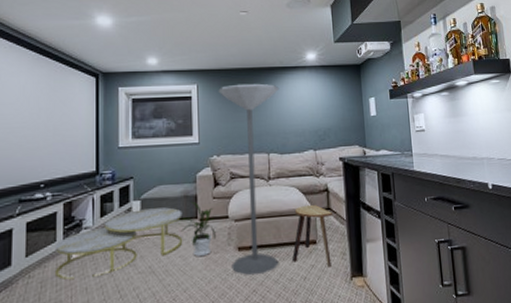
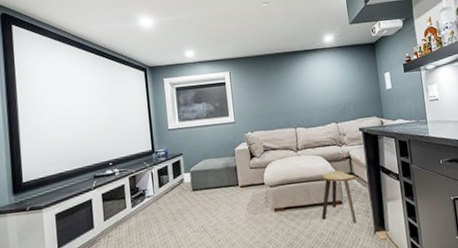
coffee table: present [56,207,183,280] -> none [126,177,228,239]
house plant: present [174,201,216,257] -> none [219,171,255,218]
floor lamp: present [218,83,280,276] -> none [248,66,310,232]

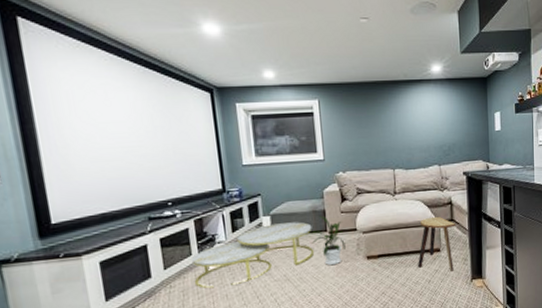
coffee table: none [126,177,228,239] -> present [192,222,315,289]
house plant: none [219,171,255,218] -> present [304,215,346,266]

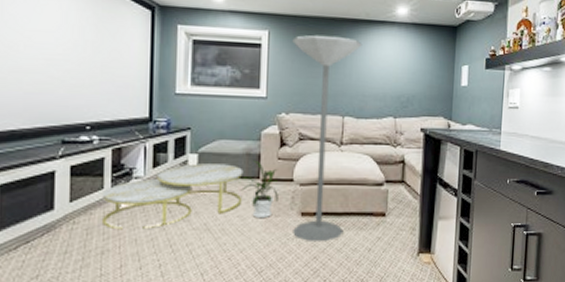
floor lamp: none [340,98,405,281] -> present [292,34,363,243]
stool: present [418,216,455,273] -> none [358,175,406,242]

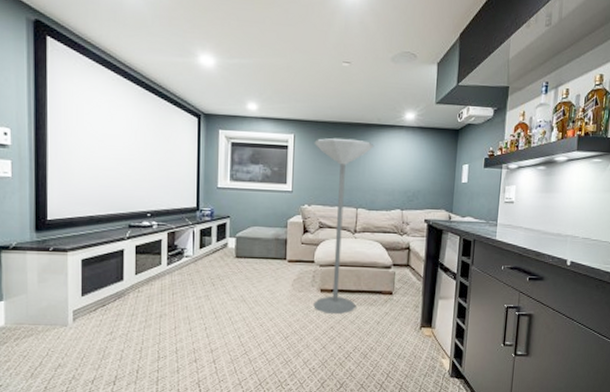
coffee table: present [103,163,244,230] -> none [161,246,273,299]
house plant: present [233,160,278,219] -> none [264,244,302,293]

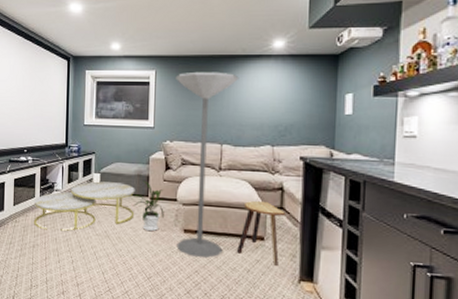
coffee table: none [161,246,273,299] -> present [34,181,135,231]
house plant: none [264,244,302,293] -> present [127,180,164,232]
stool: none [369,259,411,317] -> present [237,200,285,267]

